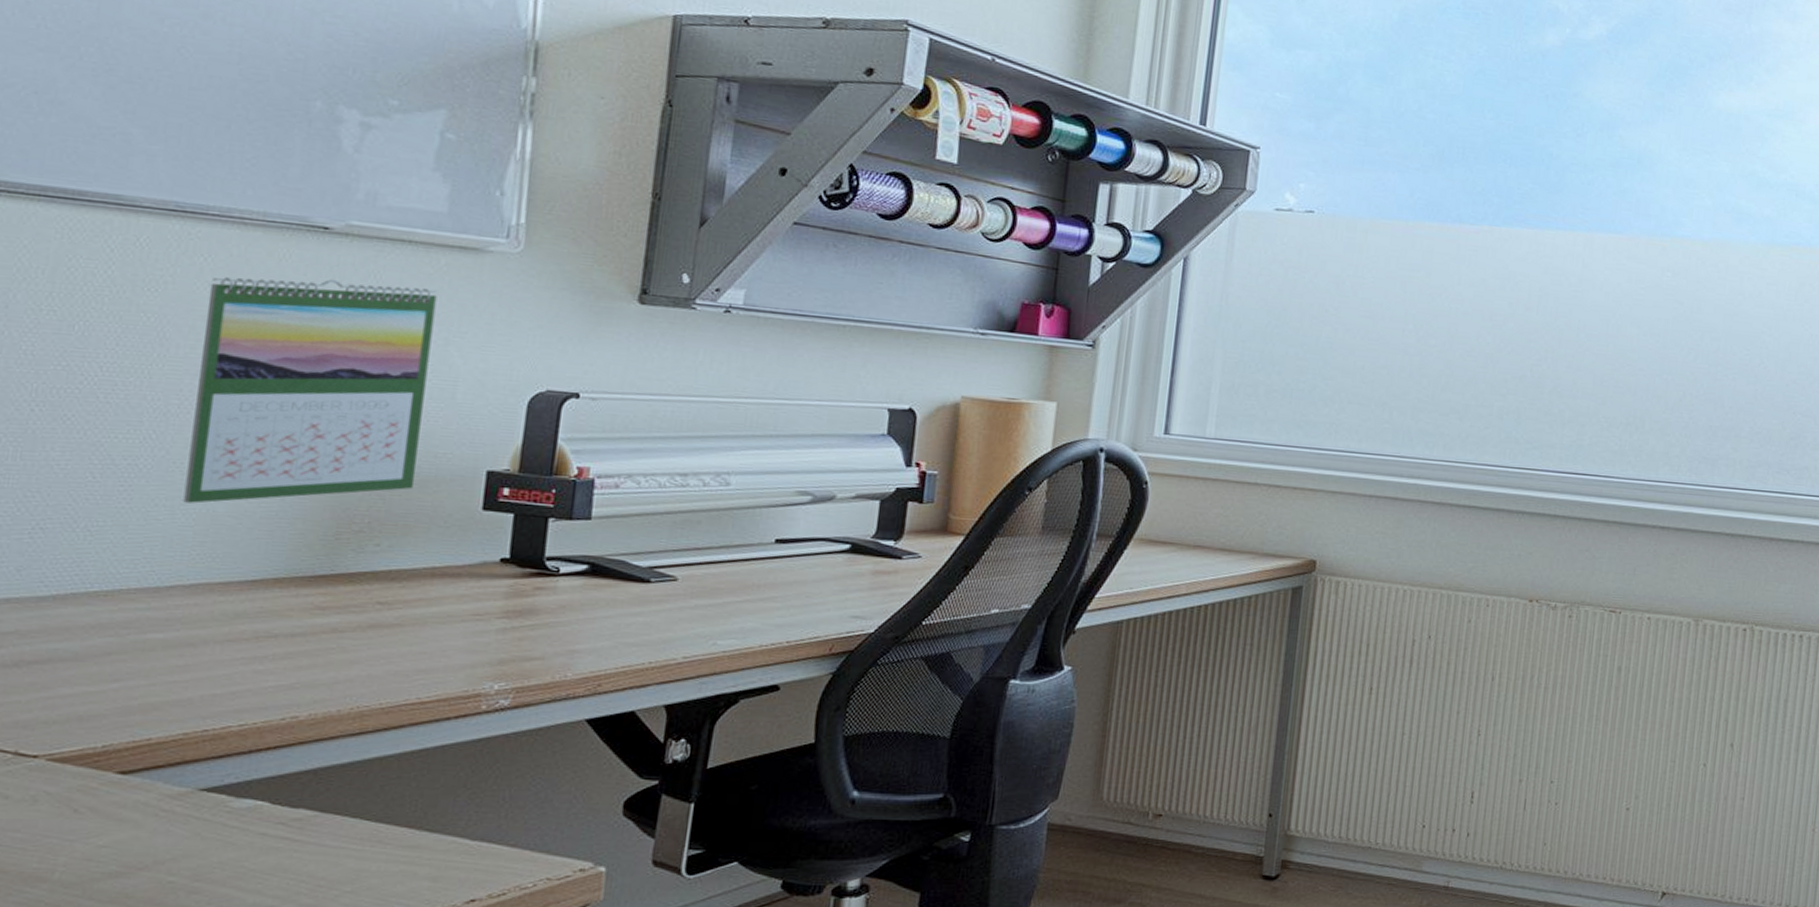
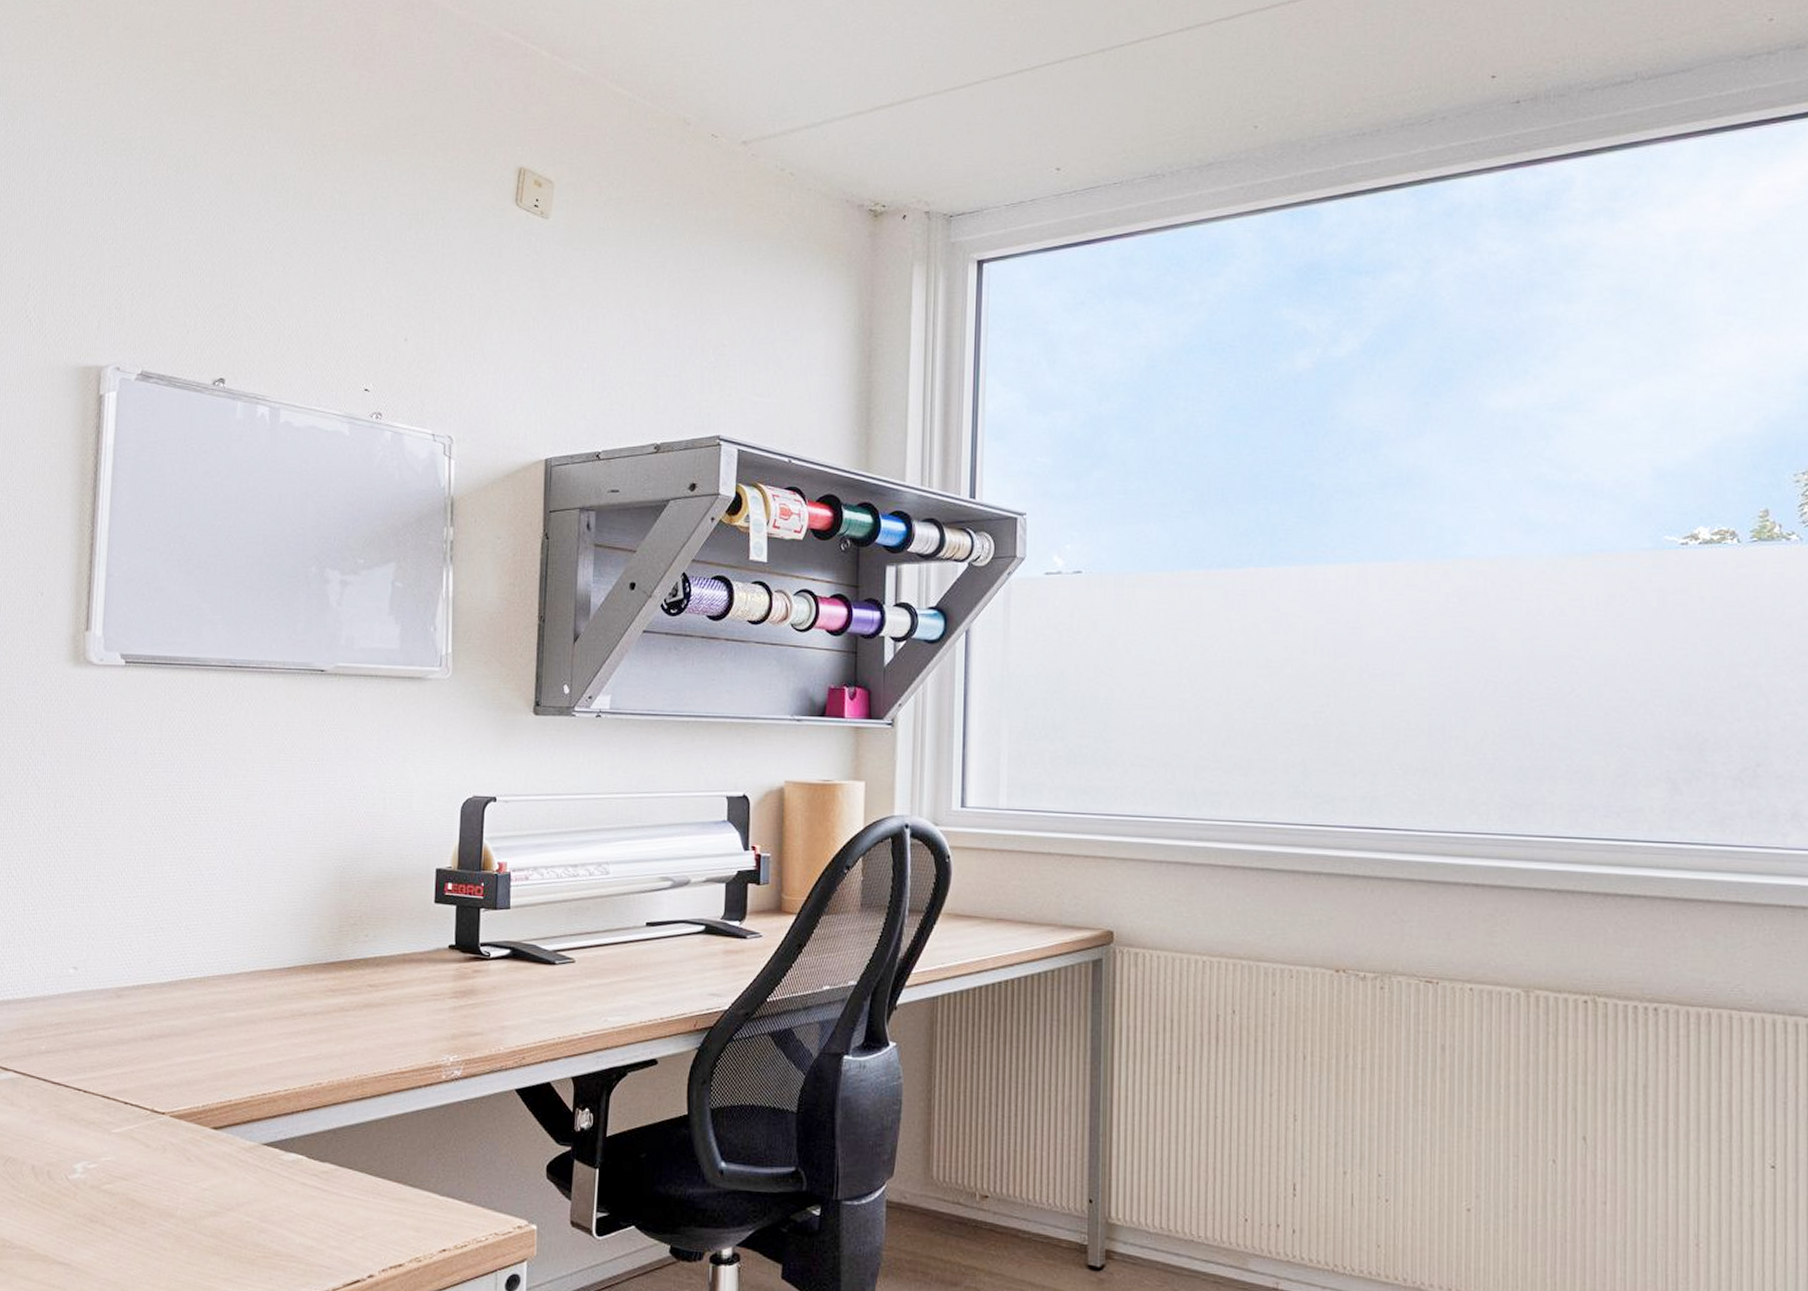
calendar: present [183,277,437,504] -> none [243,712,396,904]

